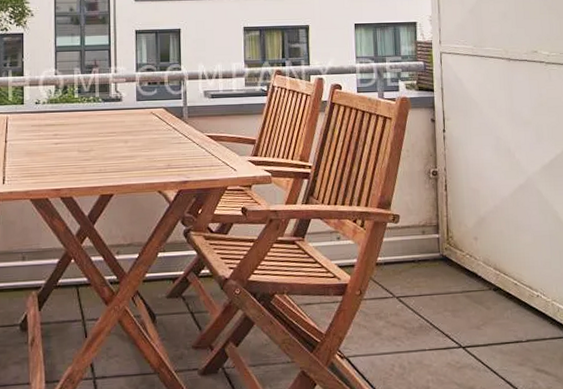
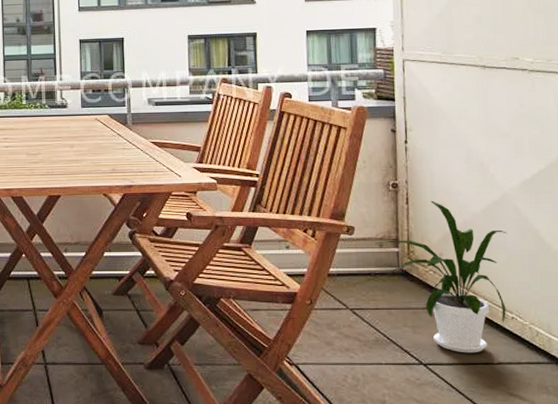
house plant: none [418,186,532,334] -> present [375,200,507,354]

